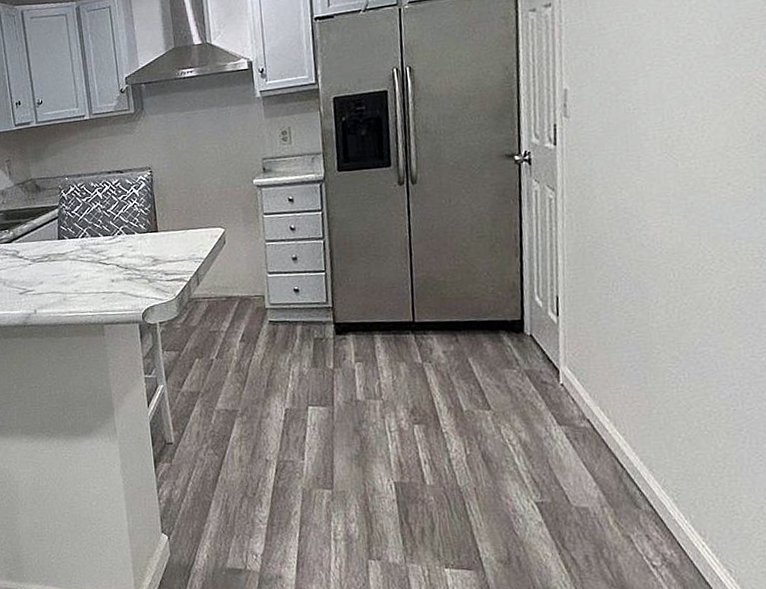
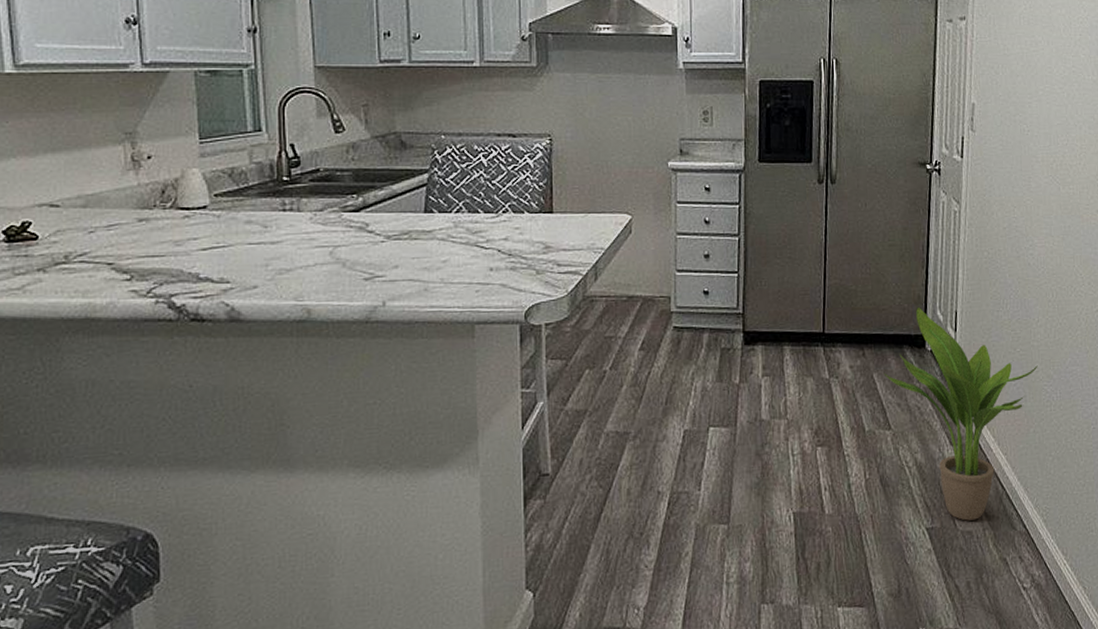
potted plant: none [479,294,659,498] -> present [883,307,1038,521]

